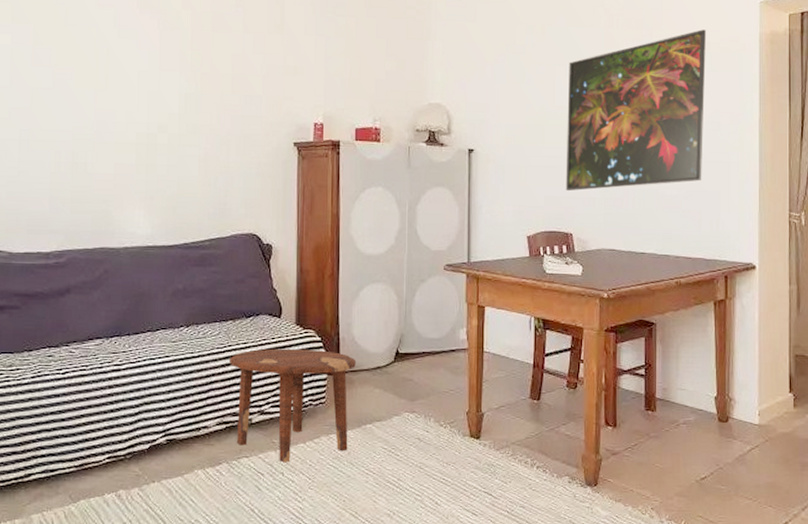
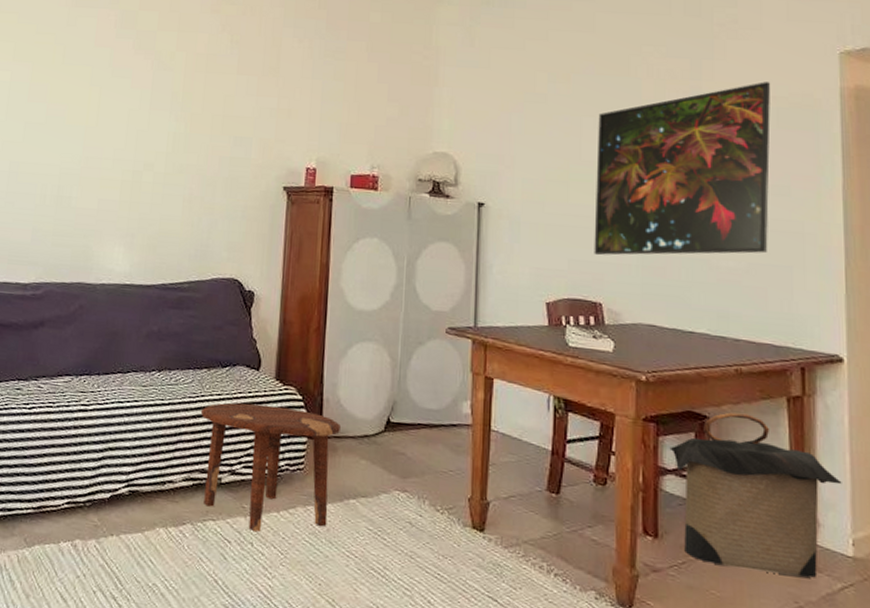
laundry hamper: none [625,318,752,444] -> present [669,412,842,578]

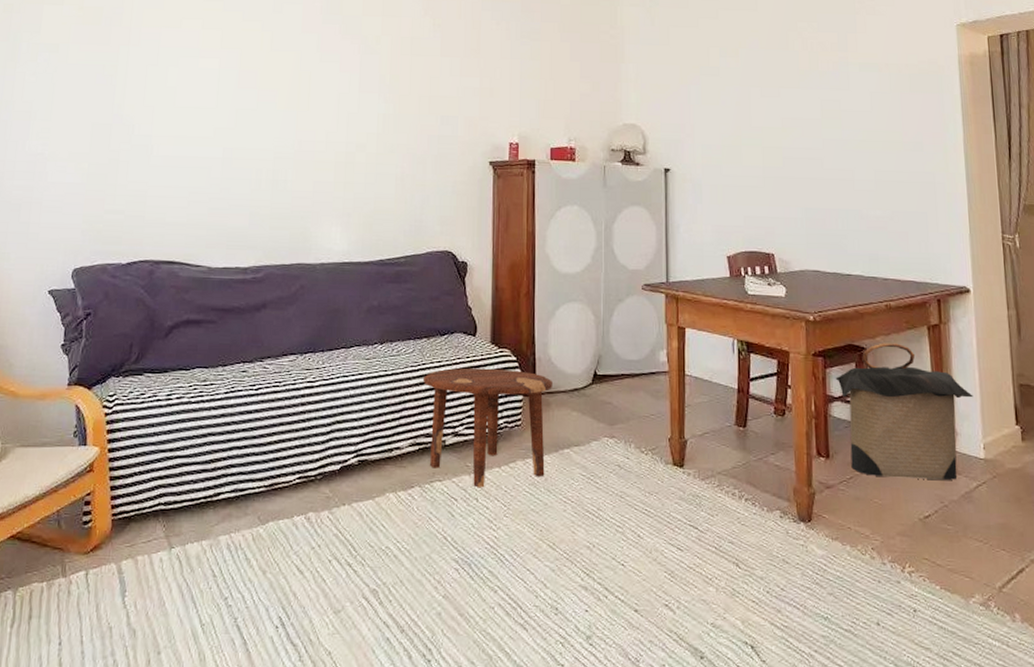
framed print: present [594,82,771,256] -> none [764,52,907,211]

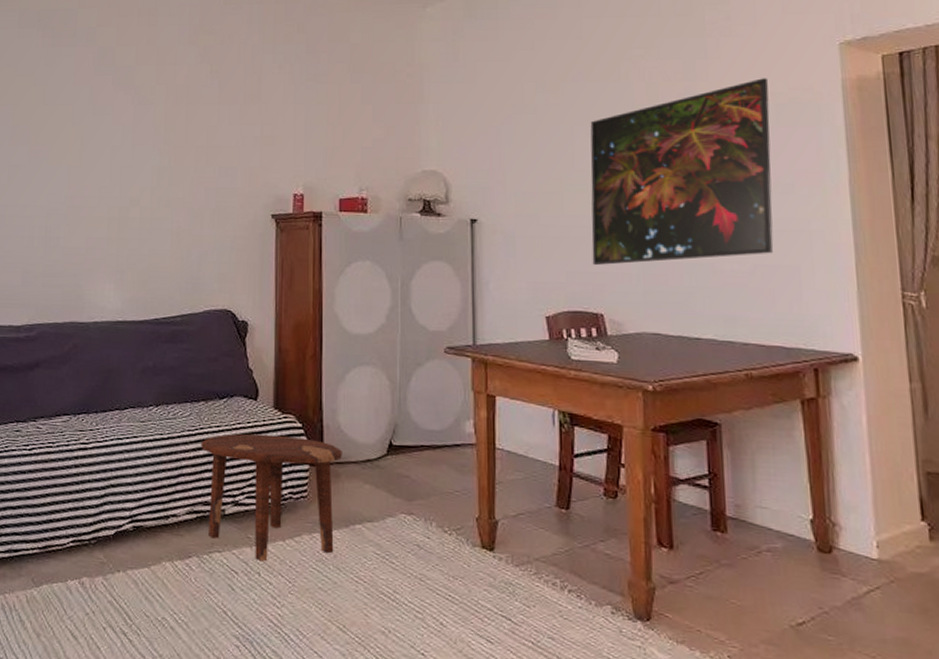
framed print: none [764,52,907,211] -> present [590,78,774,266]
laundry hamper: present [835,342,973,480] -> none [681,418,863,582]

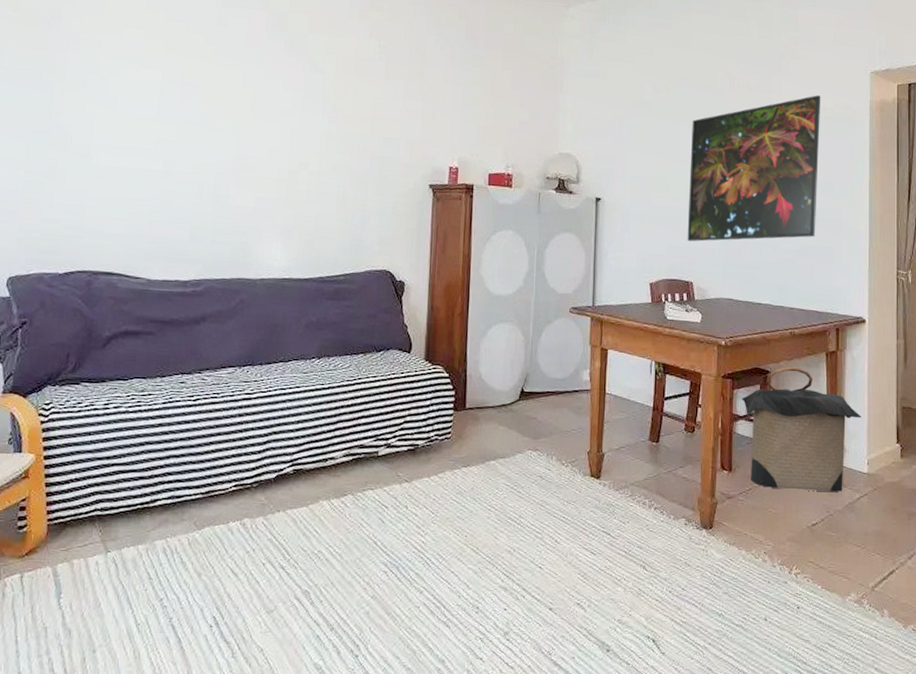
side table: present [201,433,342,562] -> none [359,383,482,497]
laundry hamper: none [681,418,863,582] -> present [741,367,862,492]

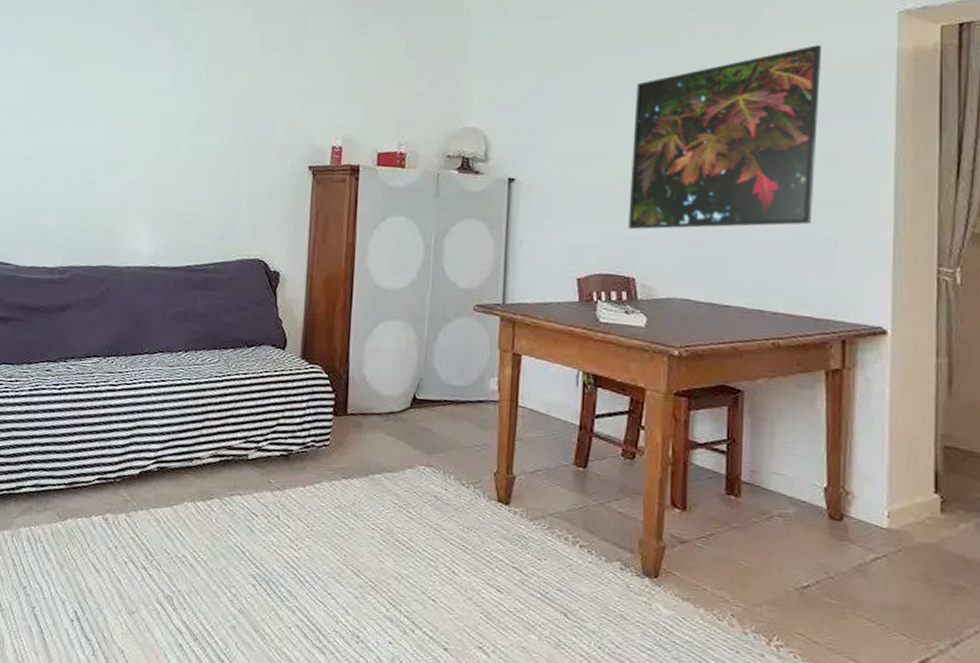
laundry hamper: present [741,367,862,492] -> none [701,386,880,549]

